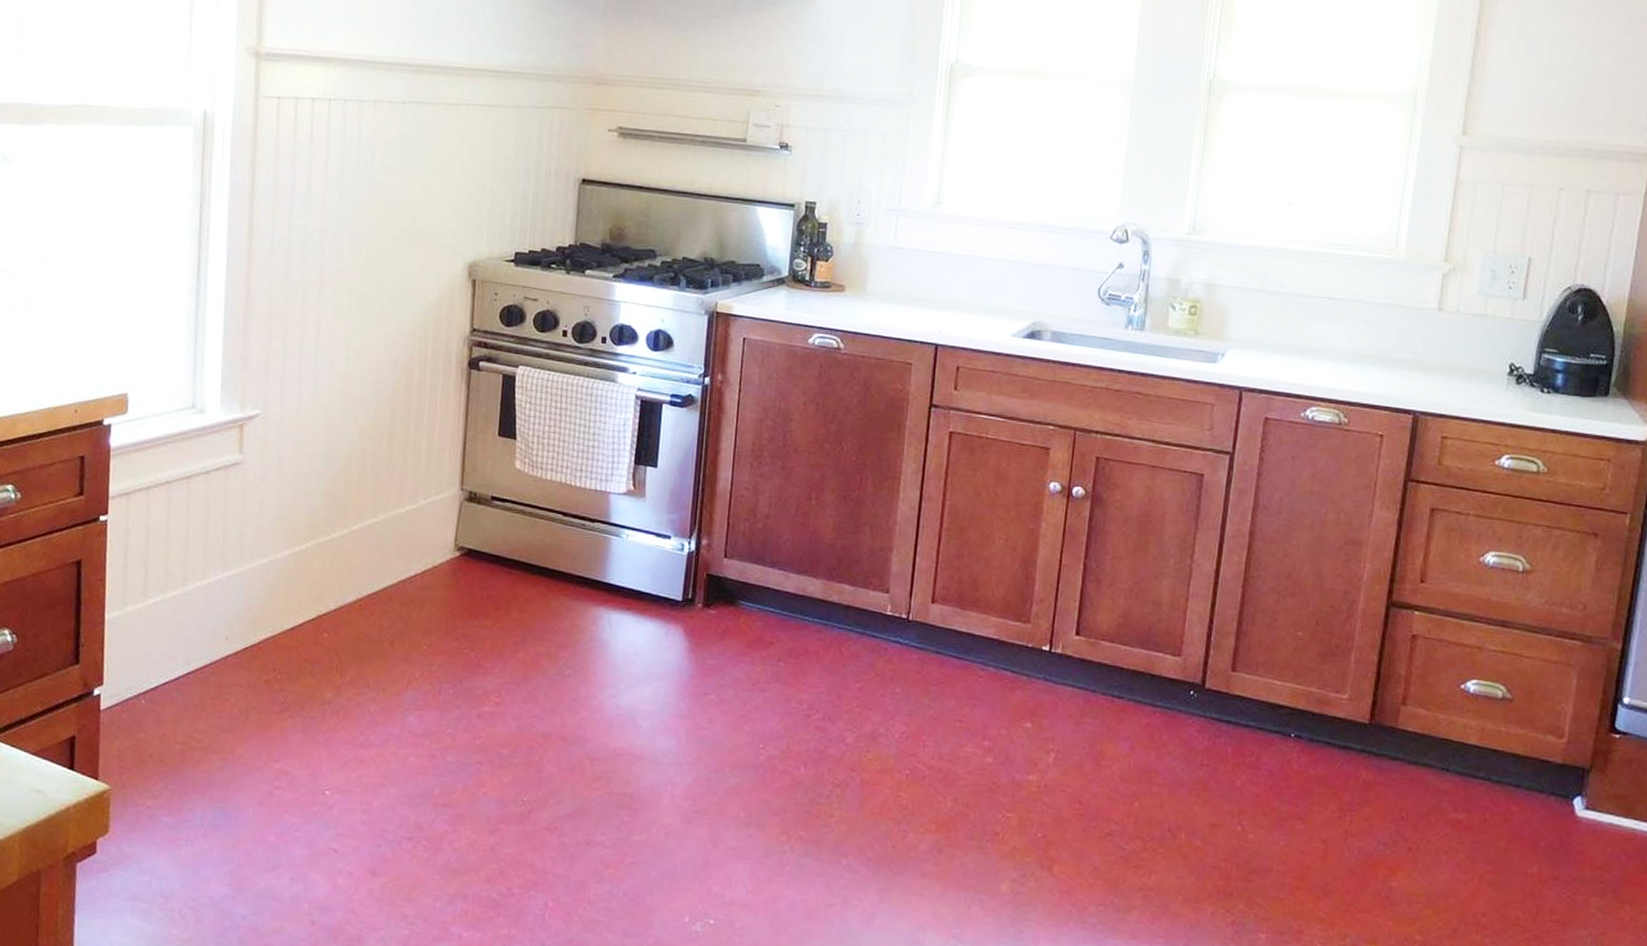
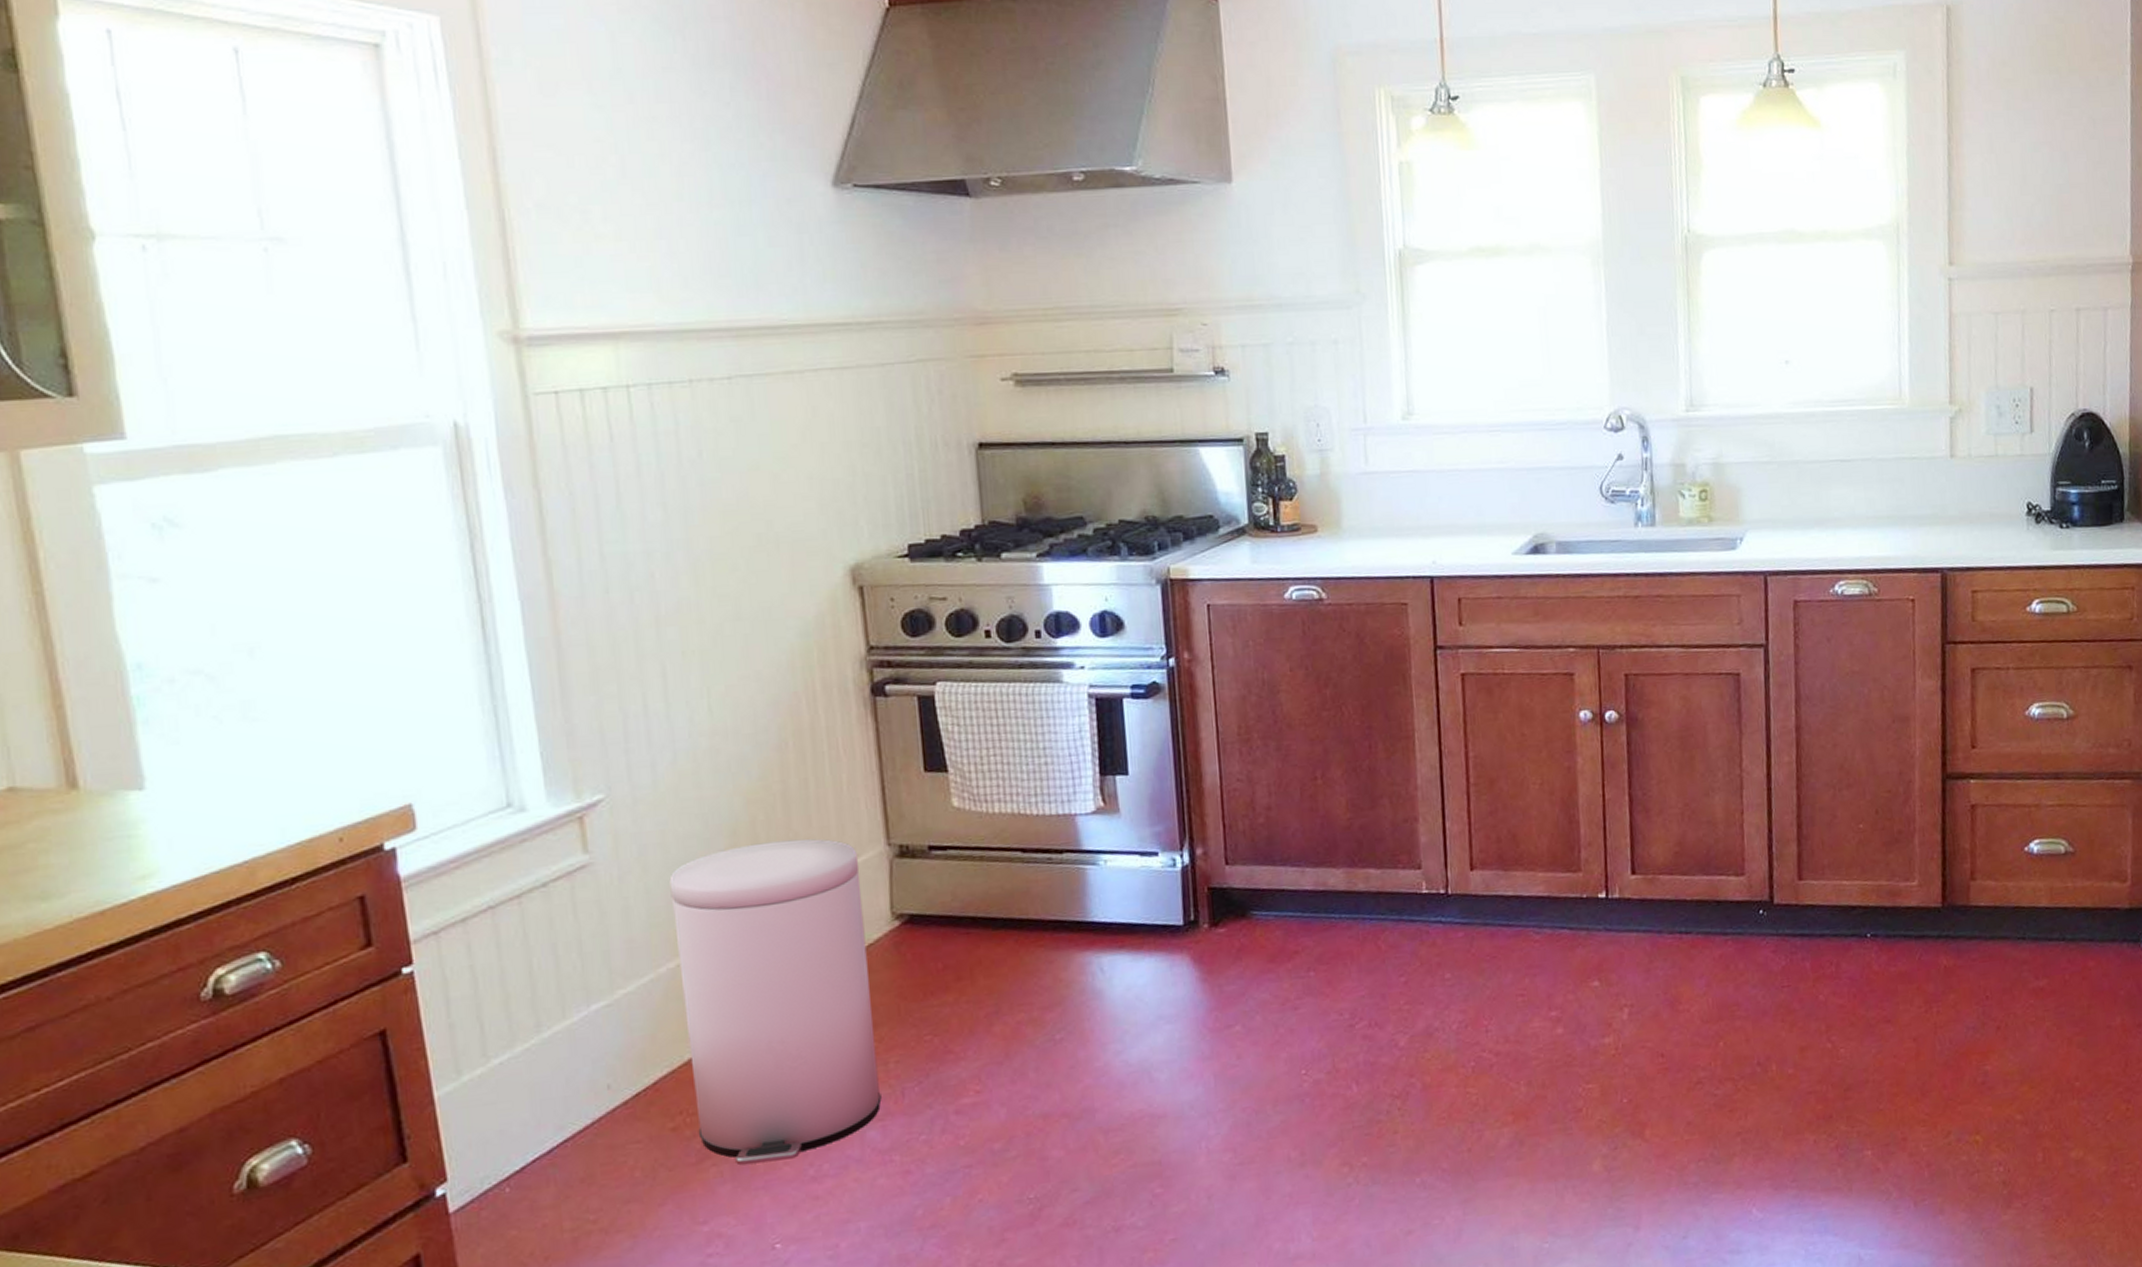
pedal bin: none [284,469,437,726] -> present [669,838,882,1166]

